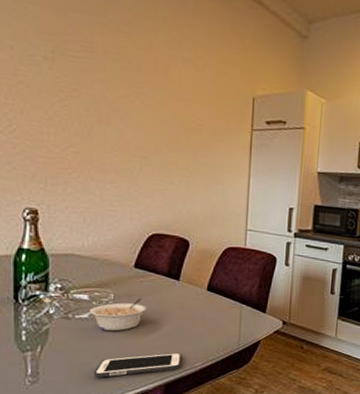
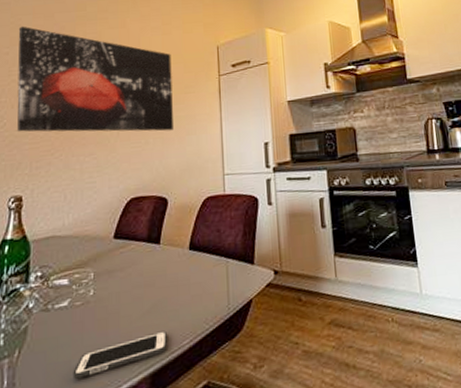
wall art: none [24,16,203,177] -> present [17,26,173,132]
legume: present [89,298,146,331] -> none [69,271,127,318]

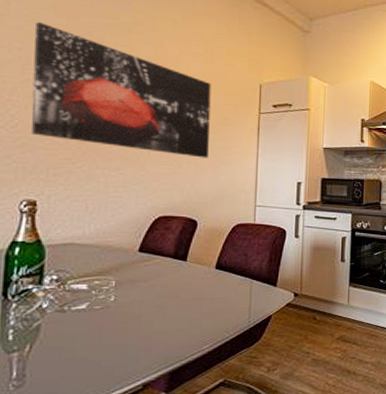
cell phone: present [73,330,167,379] -> none [89,336,188,373]

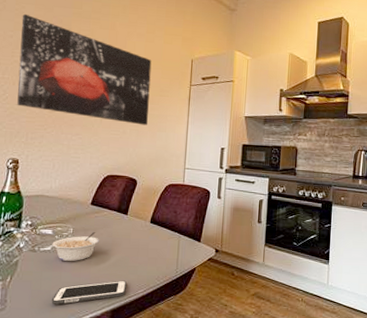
legume: none [87,282,151,321] -> present [52,231,99,262]
cell phone: none [89,336,188,373] -> present [51,280,127,304]

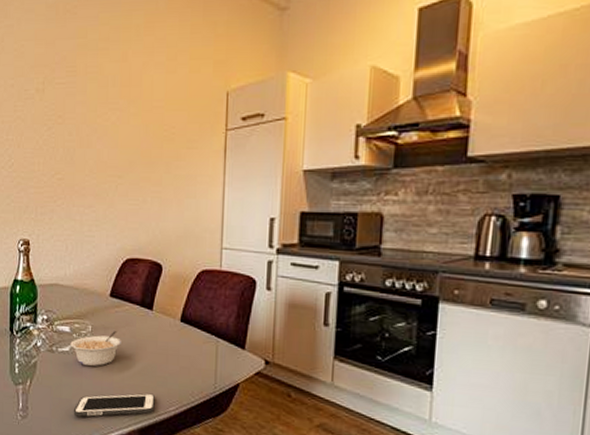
wall art: present [17,13,152,126] -> none [22,54,175,191]

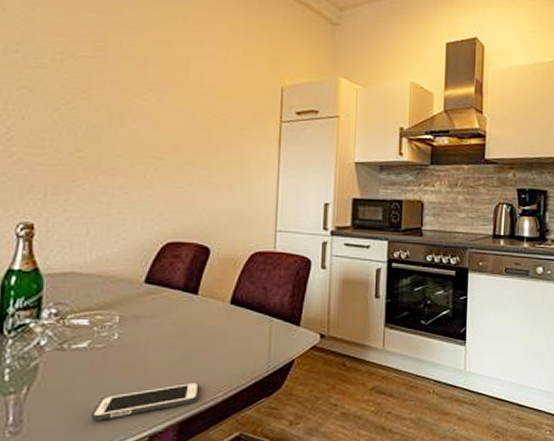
legume: present [70,330,121,367] -> none [89,318,158,362]

